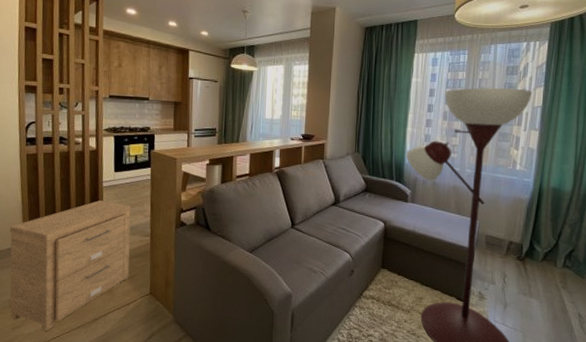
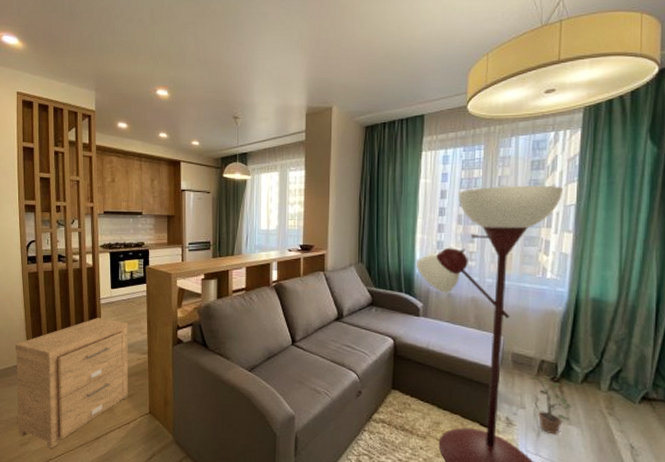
potted plant: none [501,256,533,307] -> present [532,377,572,435]

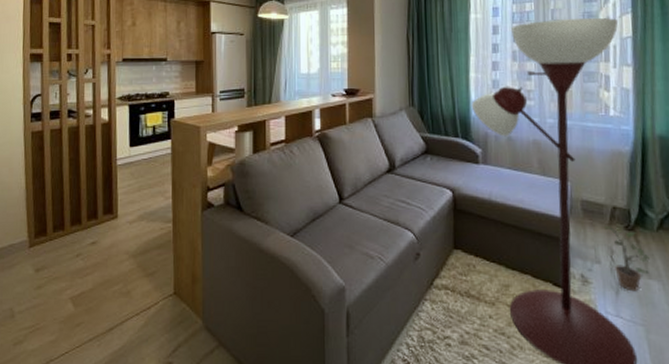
side table: present [14,318,129,448] -> none [11,182,150,346]

